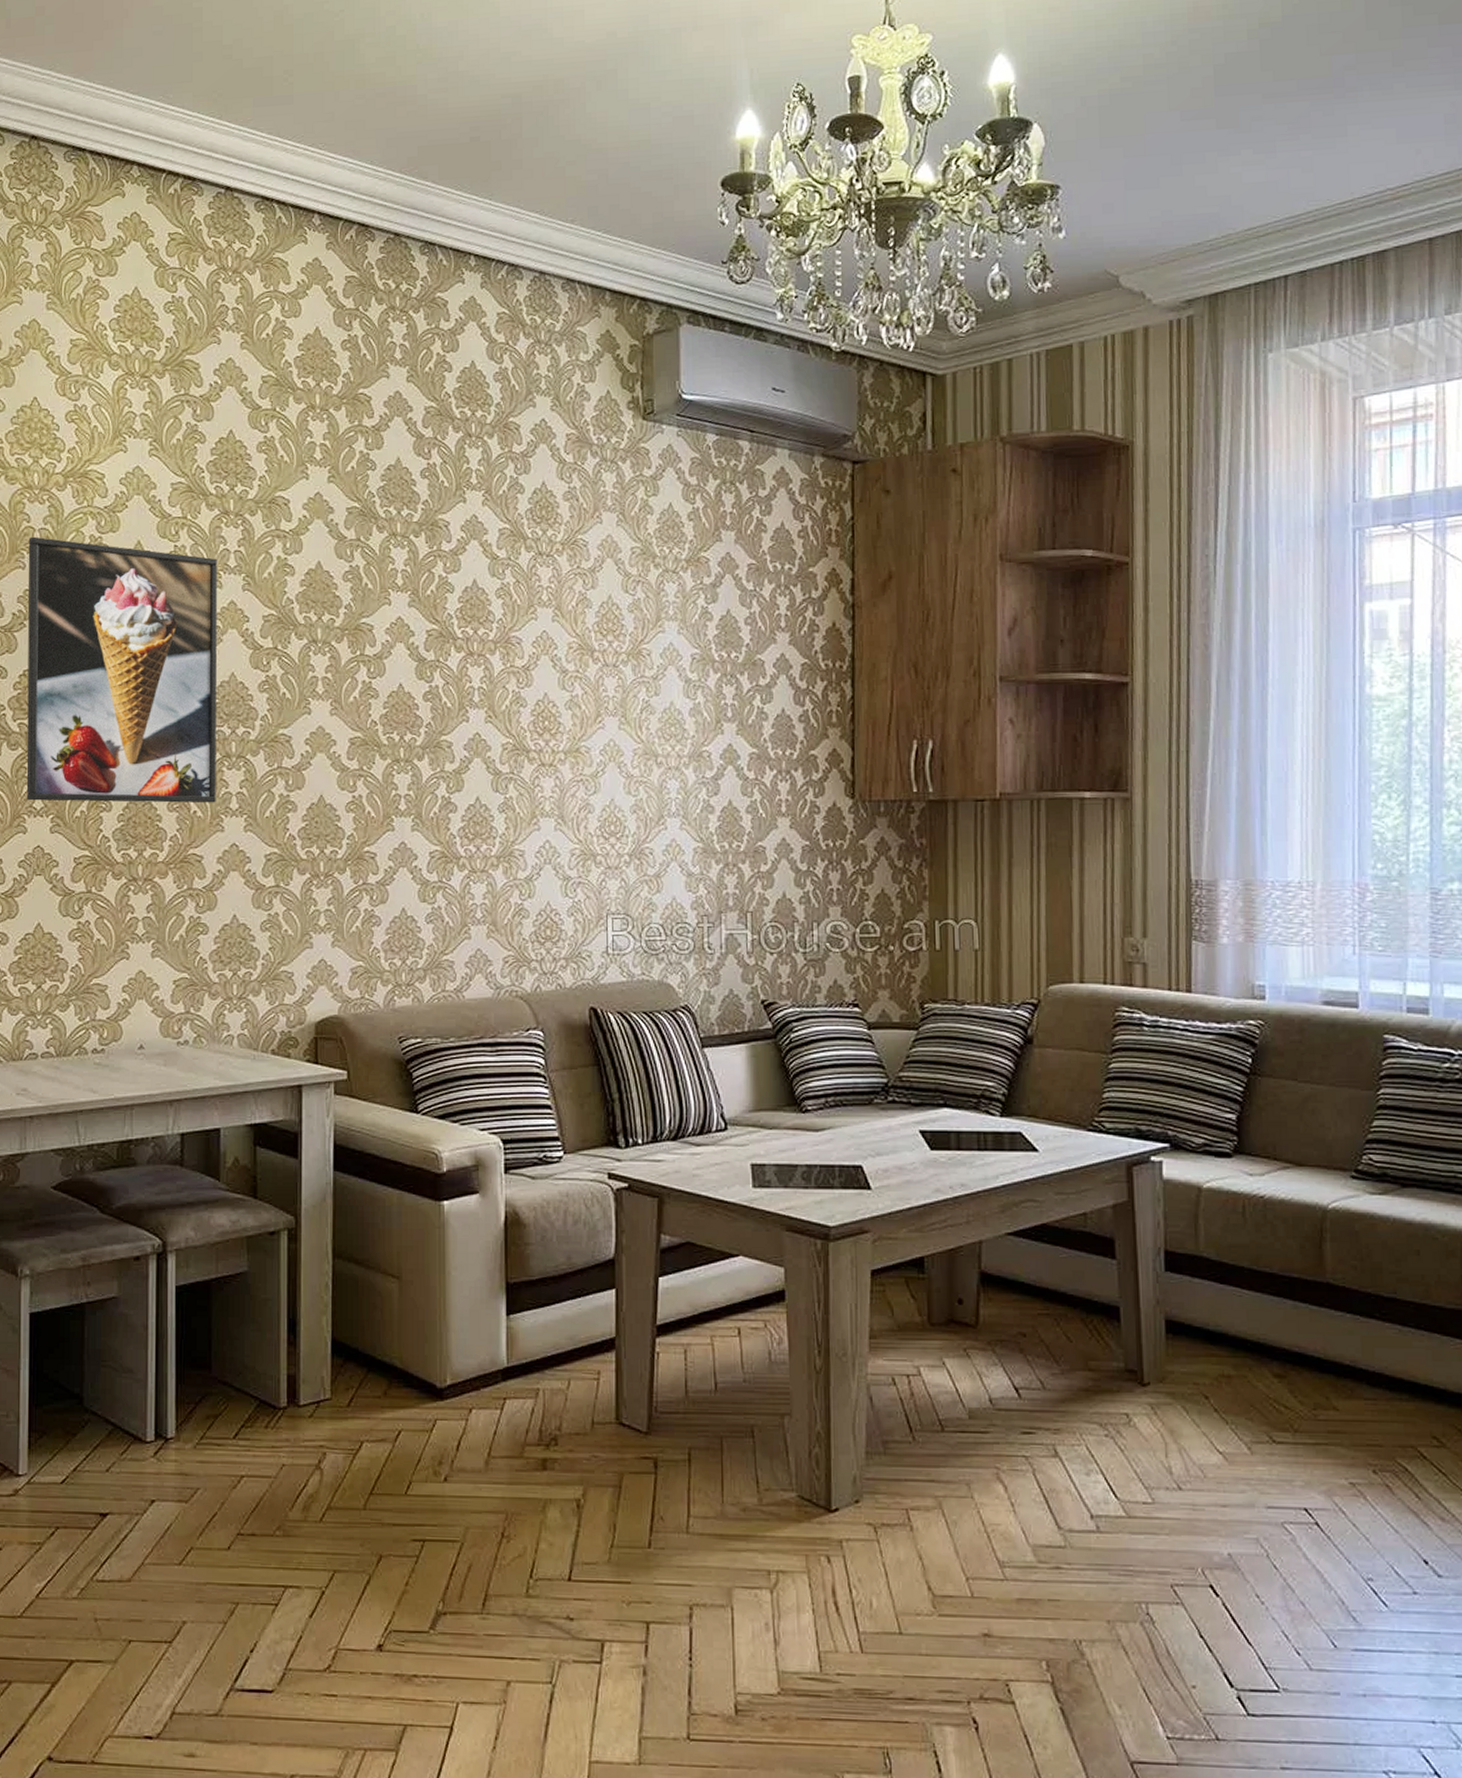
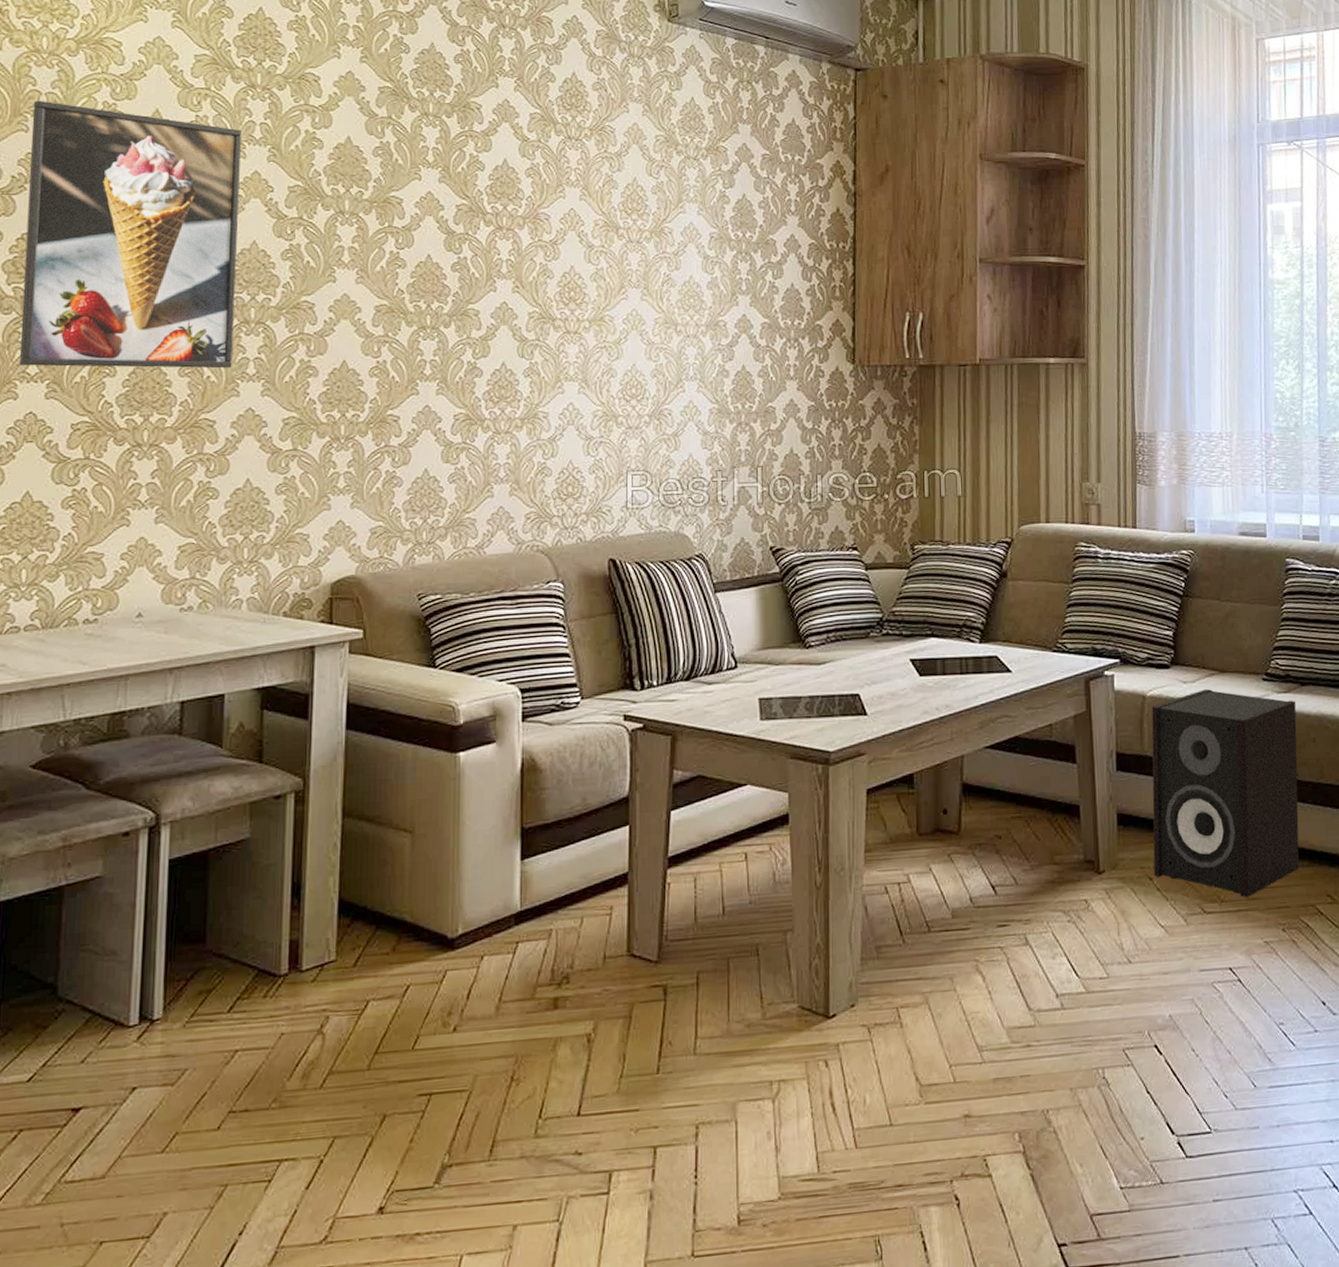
speaker: none [1208,1184,1397,1429] -> present [1151,689,1300,897]

